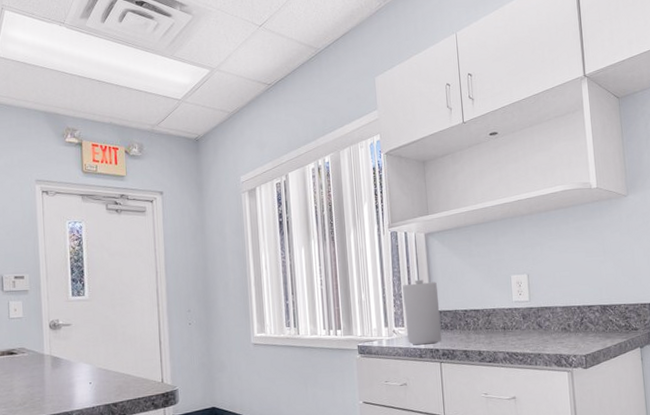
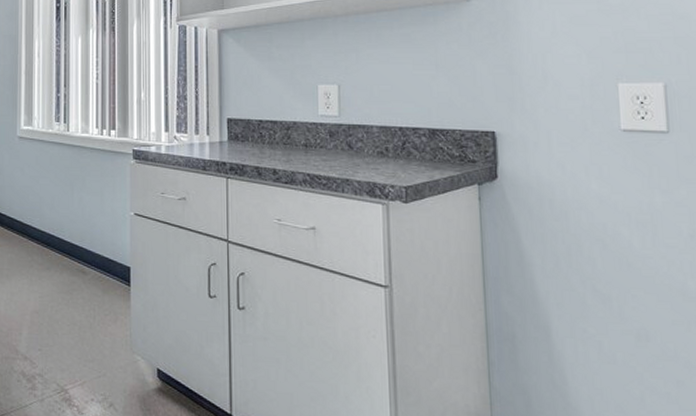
paper towel holder: present [402,279,442,345] -> none [188,81,231,156]

